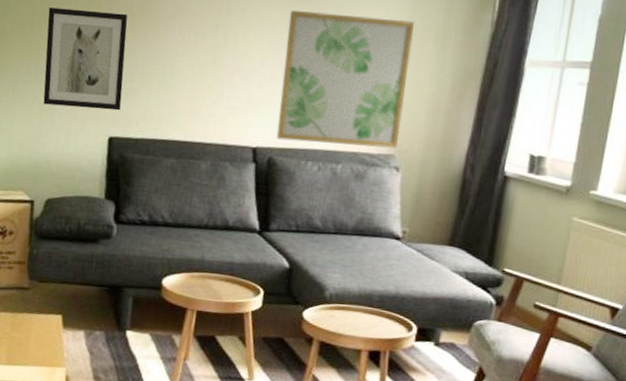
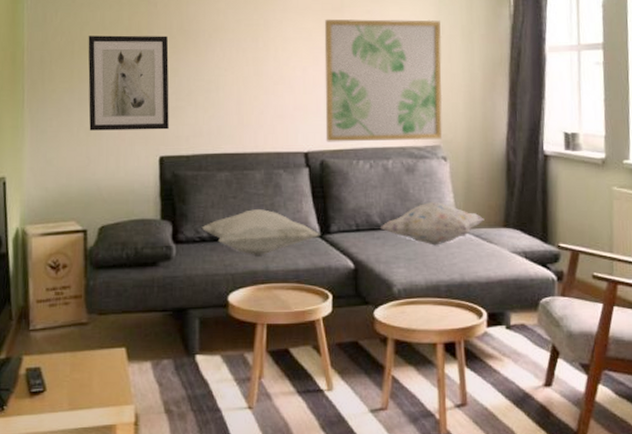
cushion: none [143,199,259,245] -> present [201,209,320,256]
decorative pillow: none [321,211,429,256] -> present [381,201,485,246]

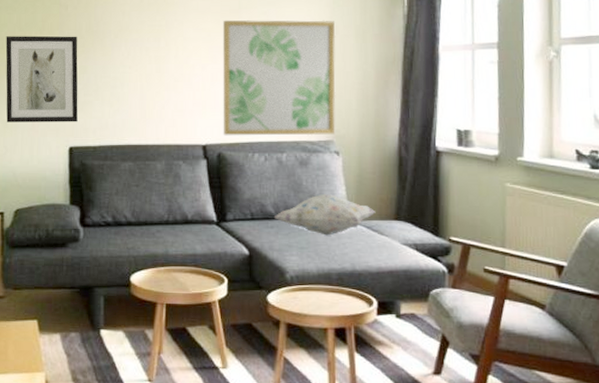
cushion: present [201,209,320,256] -> none [106,197,217,241]

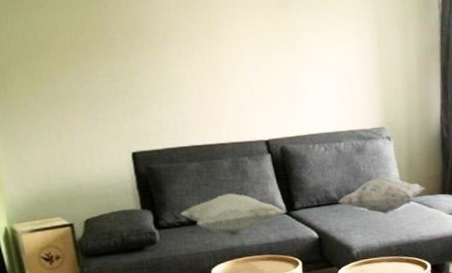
wall art: present [5,35,78,123] -> none [43,36,137,132]
cushion: none [106,197,217,241] -> present [179,193,287,235]
wall art: present [222,20,336,136] -> none [271,11,386,130]

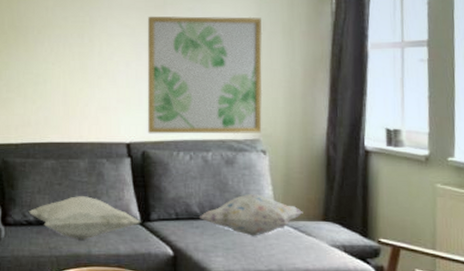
wall art: none [271,11,386,130] -> present [147,16,263,134]

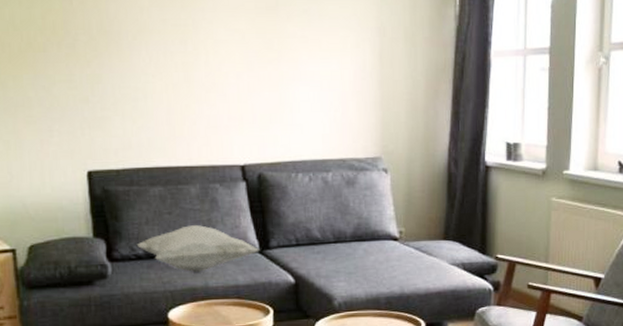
wall art: present [147,16,263,134] -> none [258,19,384,154]
decorative pillow: present [200,193,303,236] -> none [321,214,425,259]

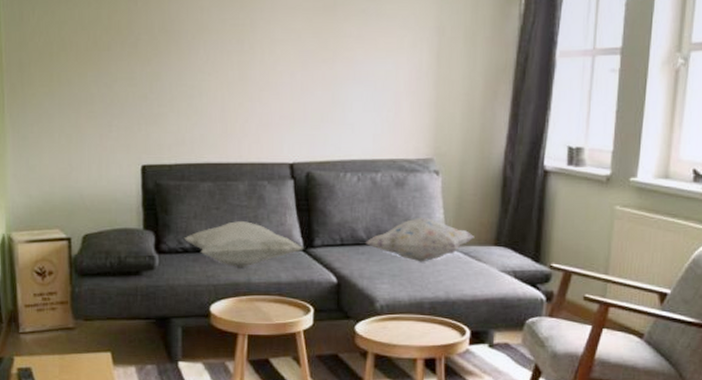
decorative pillow: none [321,214,425,259] -> present [366,217,475,262]

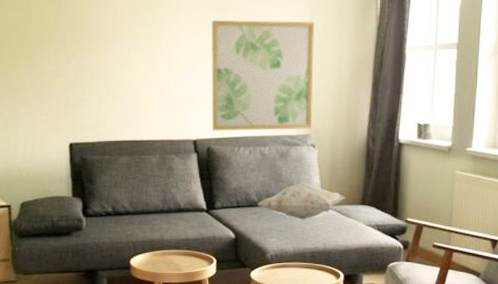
cushion: present [184,221,304,268] -> none [106,189,207,228]
wall art: none [312,18,442,153] -> present [211,19,315,131]

